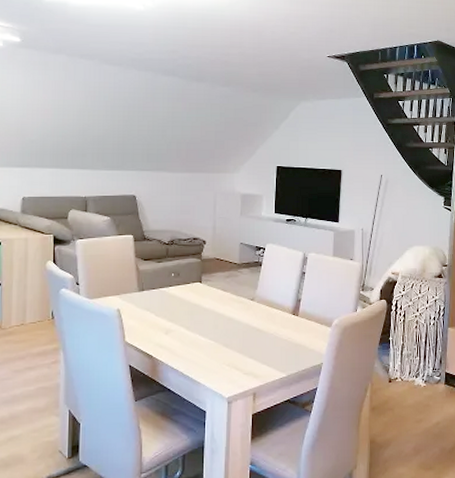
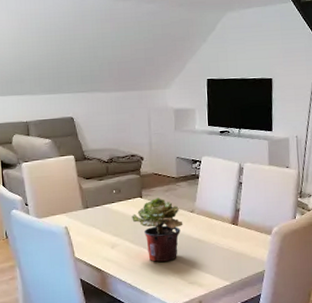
potted plant: none [189,283,243,351] -> present [132,198,183,263]

